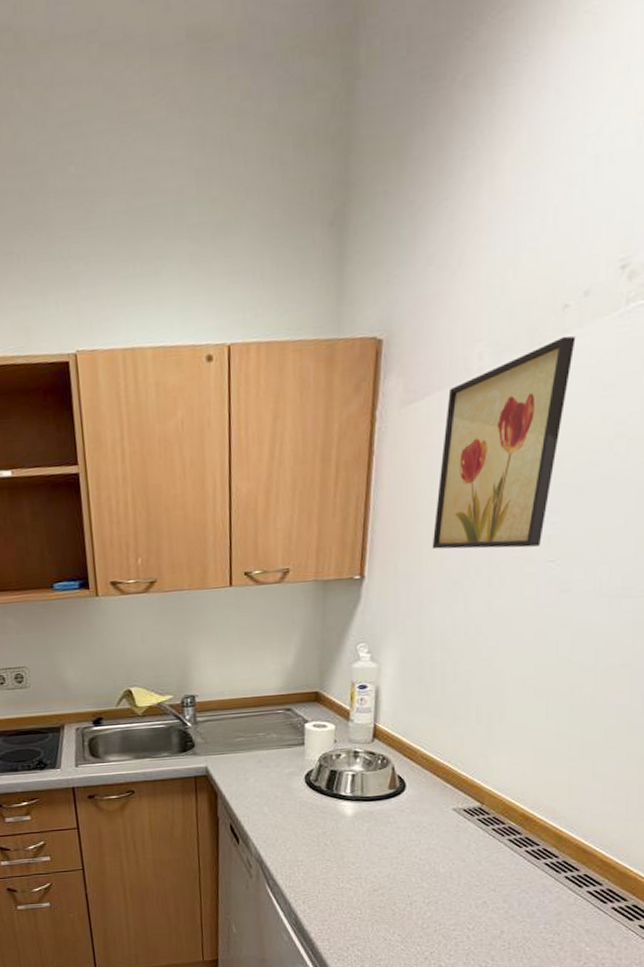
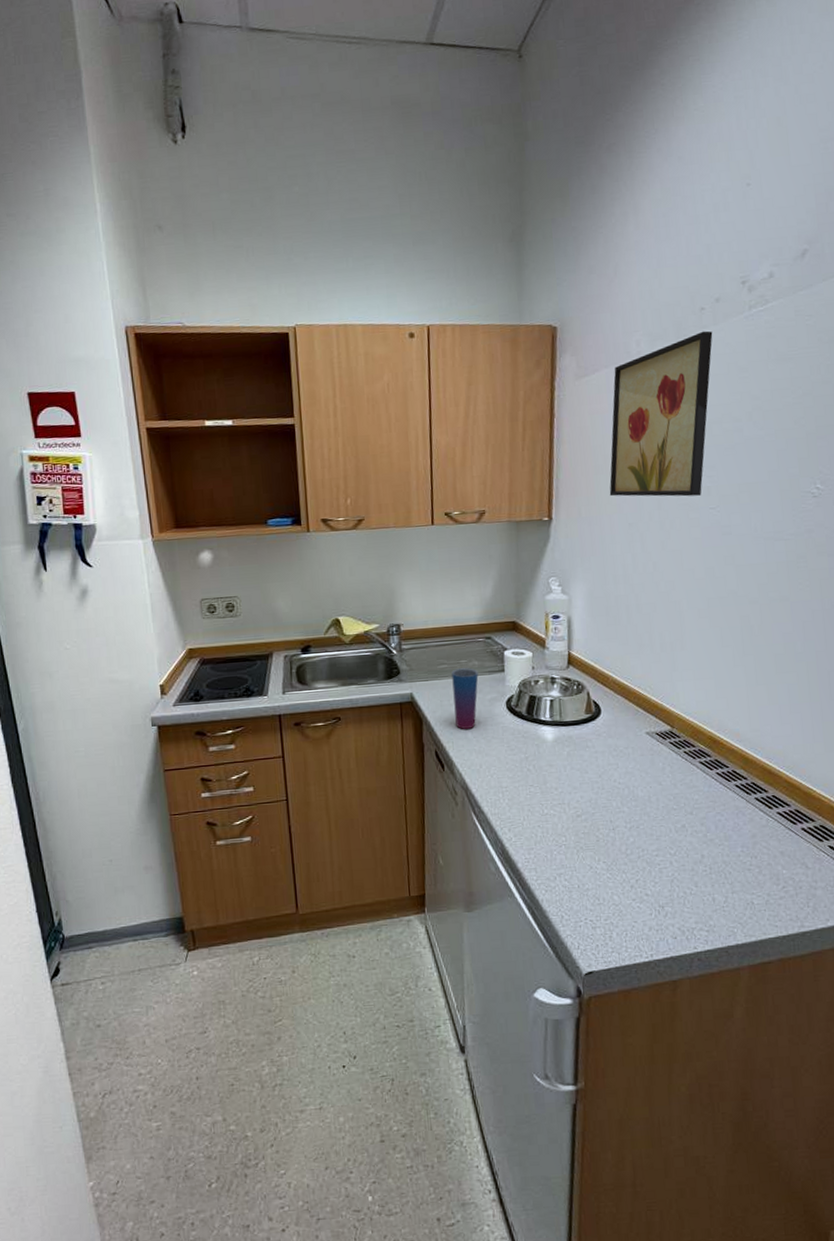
cup: none [248,741,277,803] -> present [451,668,479,729]

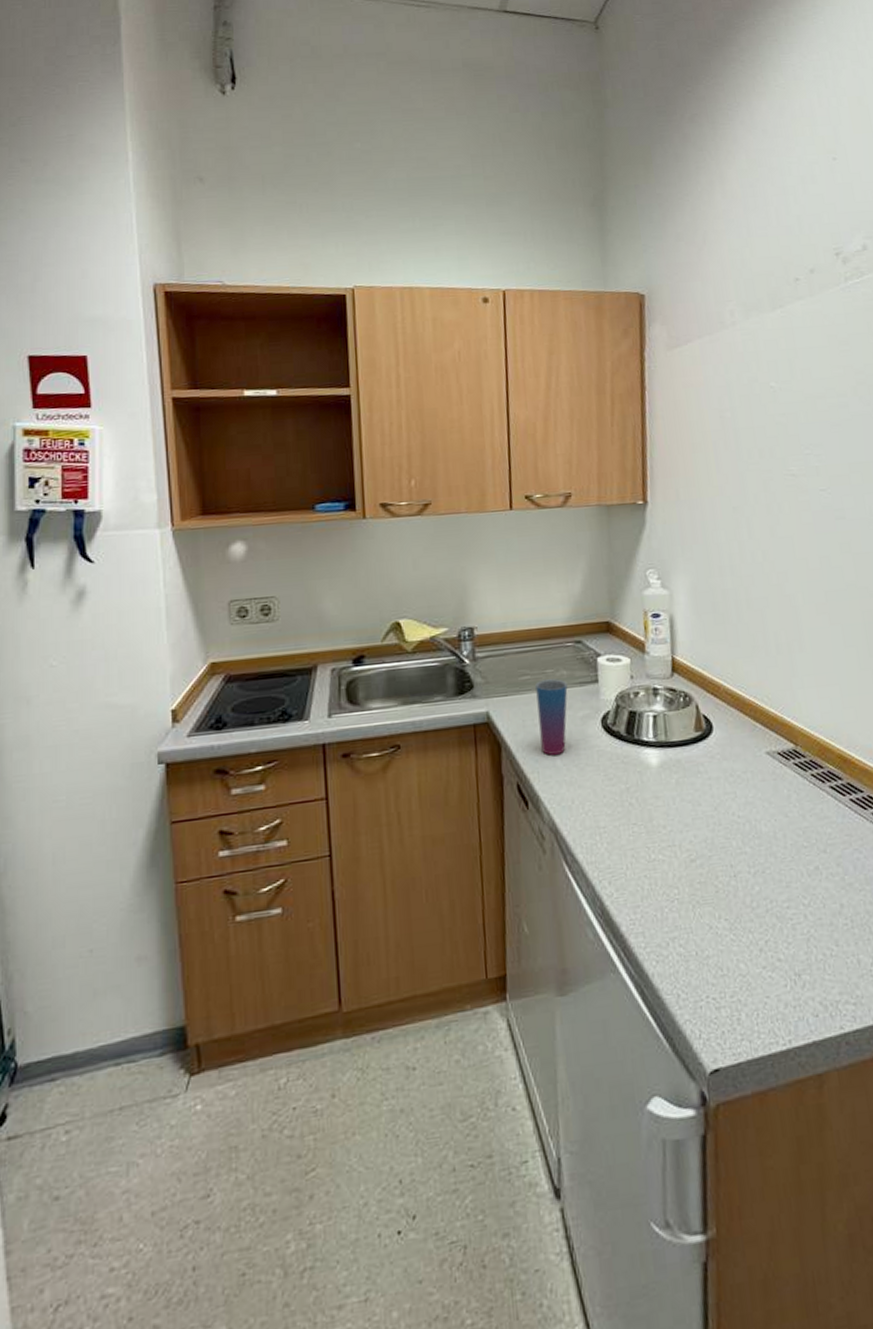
wall art: present [609,330,713,497] -> none [708,302,810,477]

